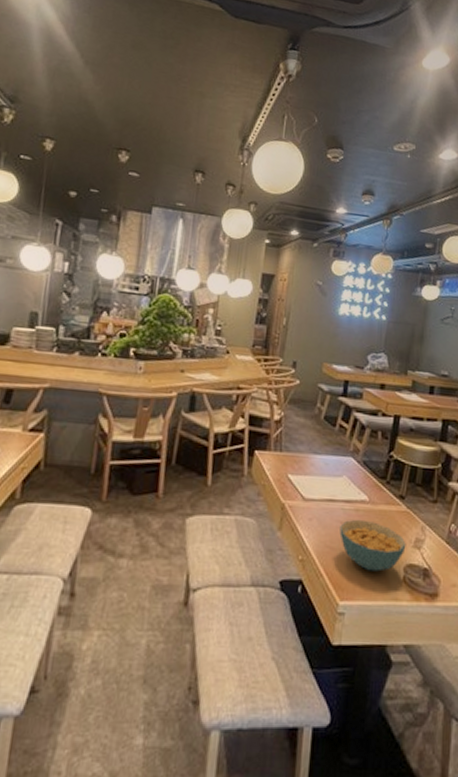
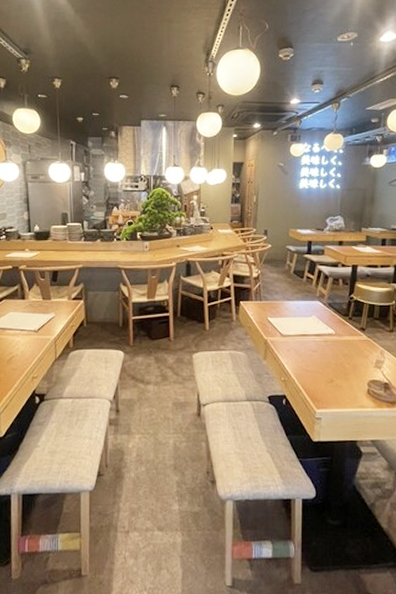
cereal bowl: present [339,519,406,572] -> none [313,348,369,387]

